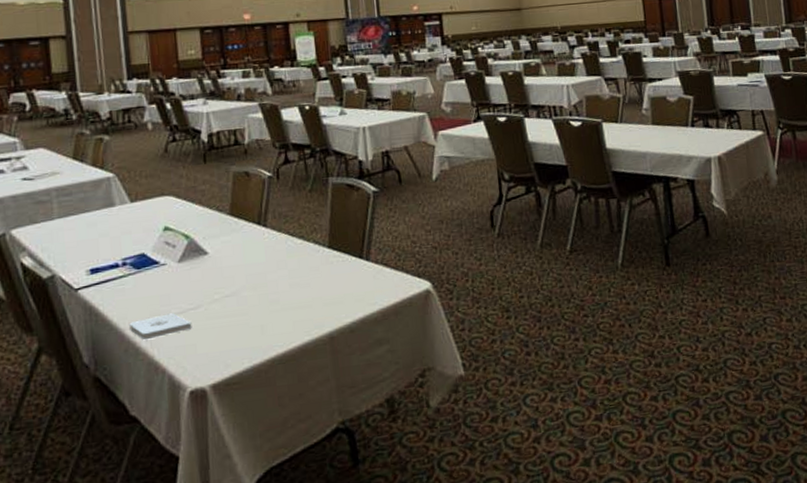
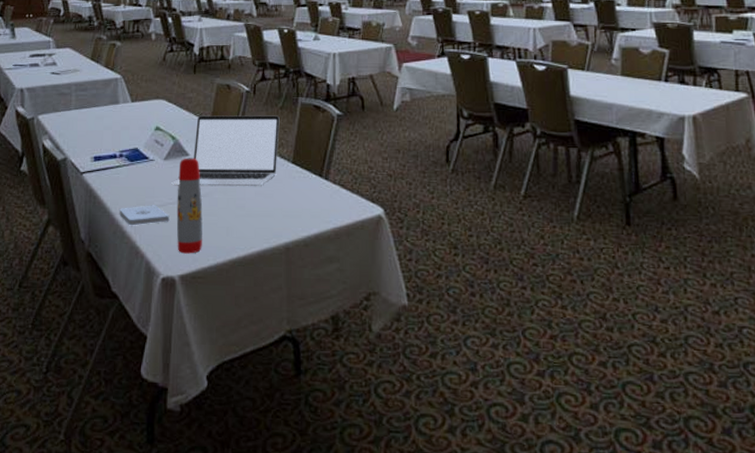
laptop: none [190,199,312,289] -> present [171,115,280,187]
water bottle: none [197,255,234,361] -> present [176,158,203,254]

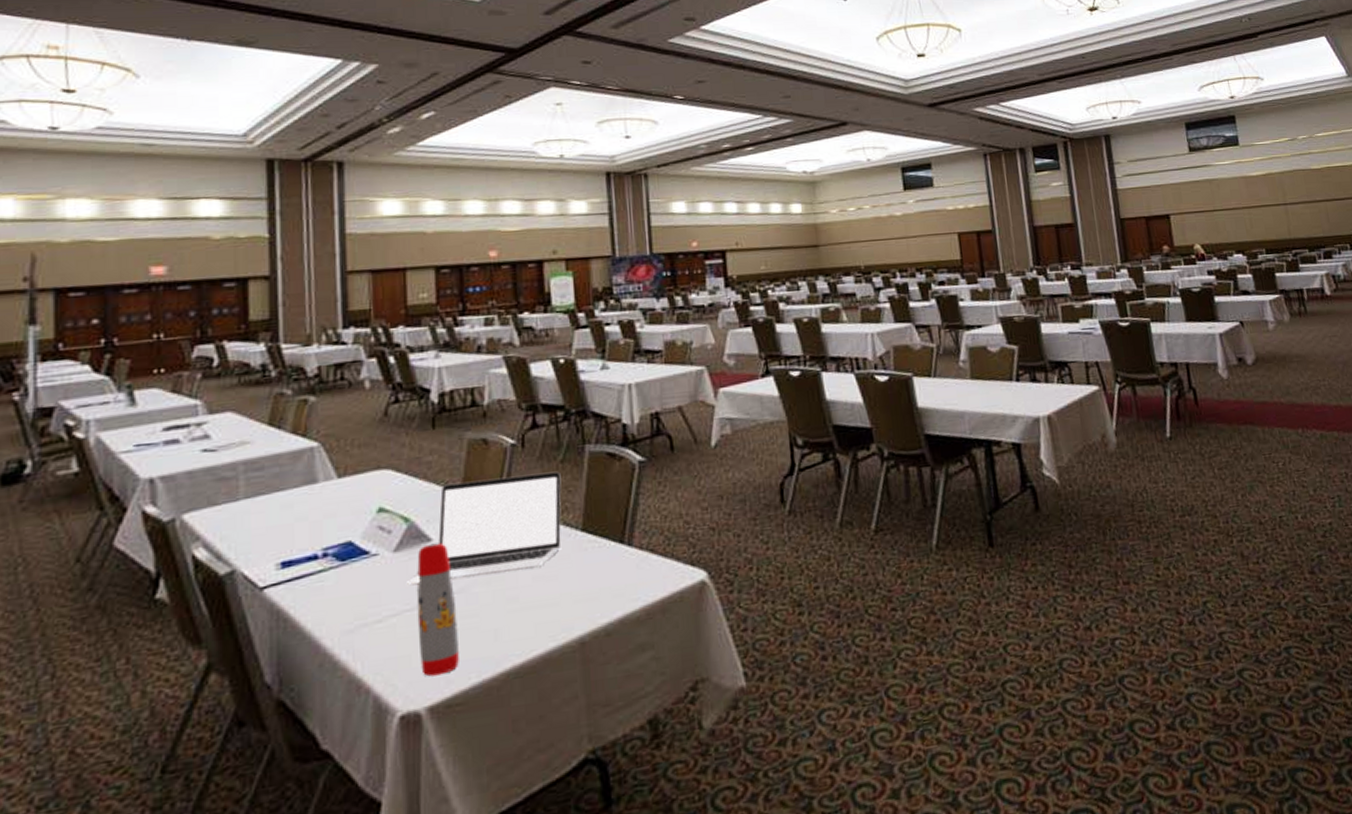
notepad: present [118,205,170,226] -> none [325,616,407,652]

